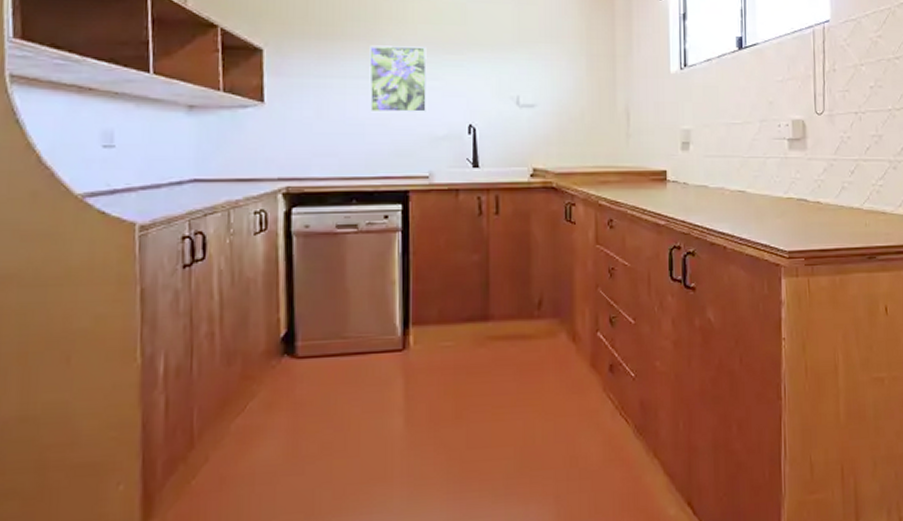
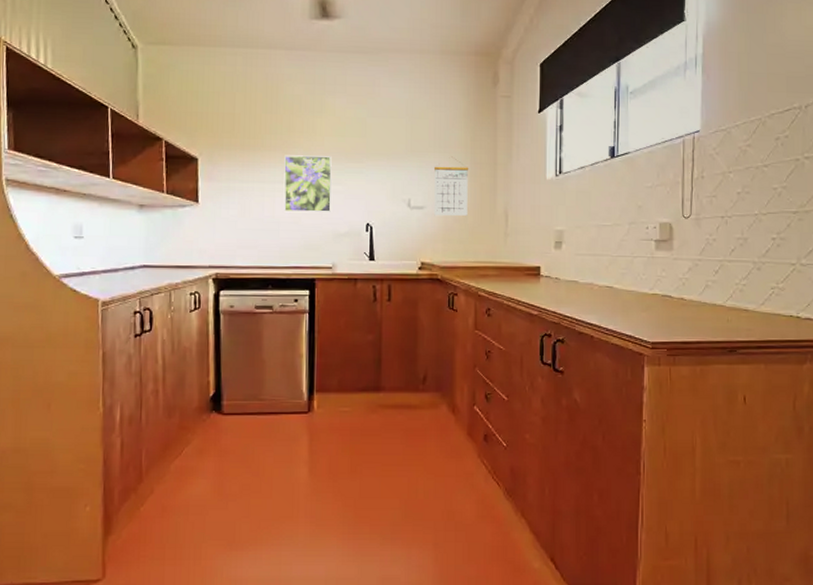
calendar: none [546,47,585,116] -> present [434,156,469,216]

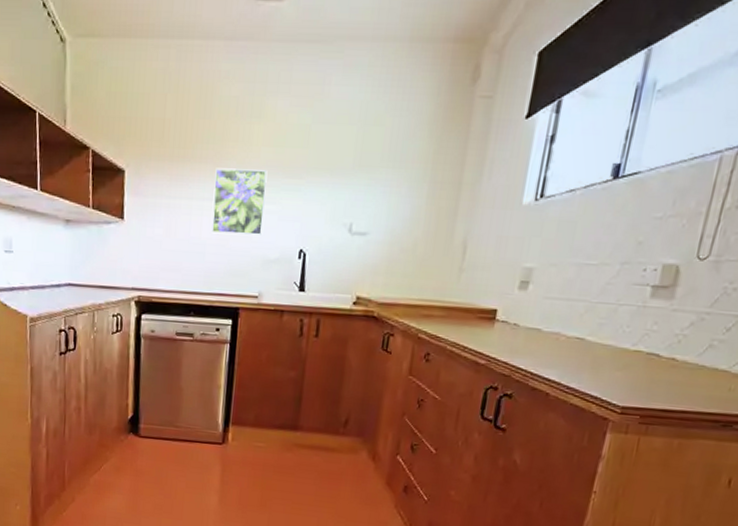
calendar: present [434,156,469,216] -> none [378,173,427,245]

